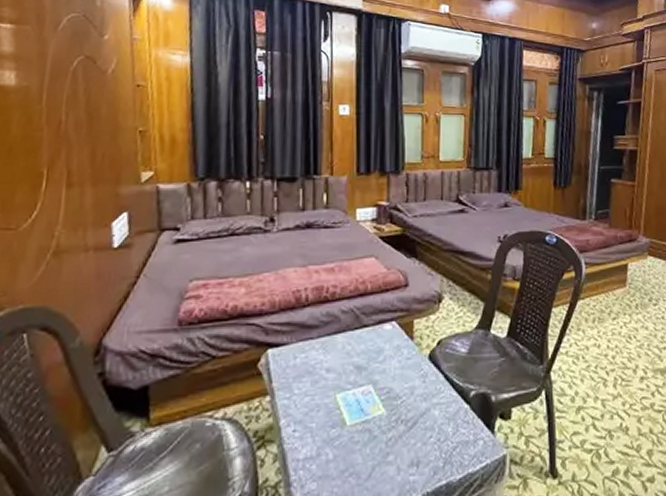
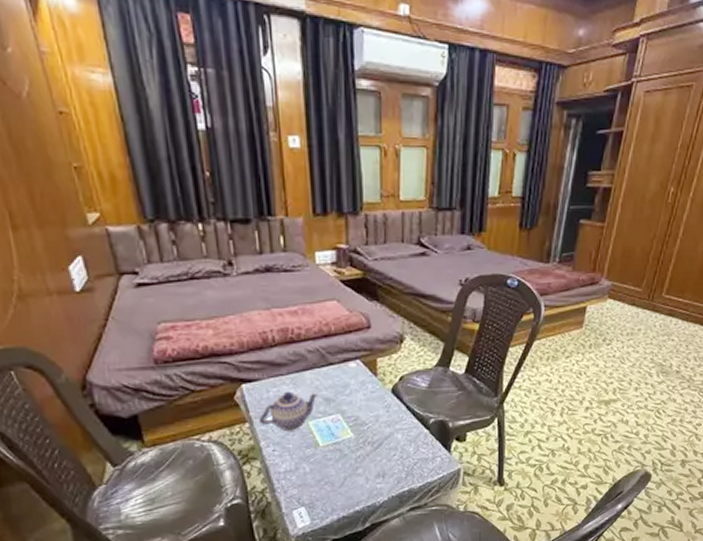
teapot: none [282,357,350,405] -> present [259,391,319,430]

